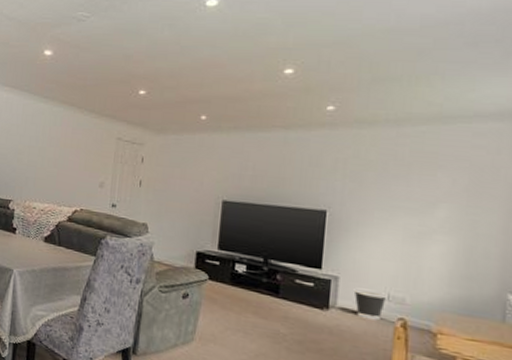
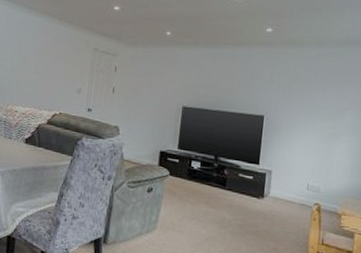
wastebasket: present [353,287,388,321] -> none [282,179,308,206]

